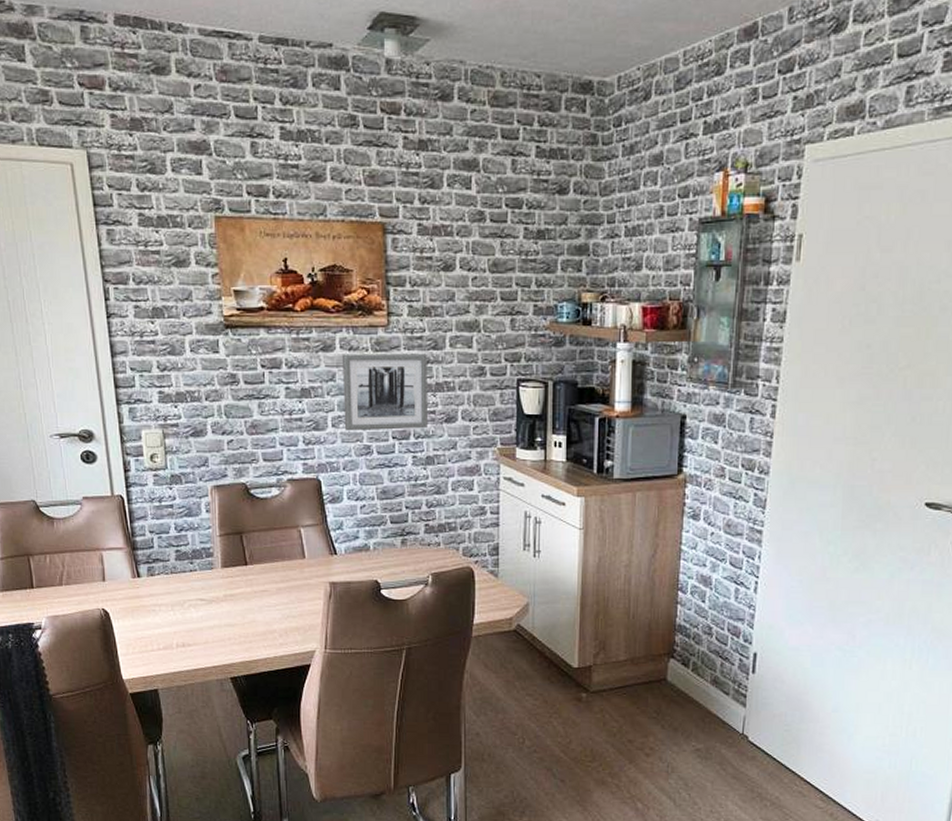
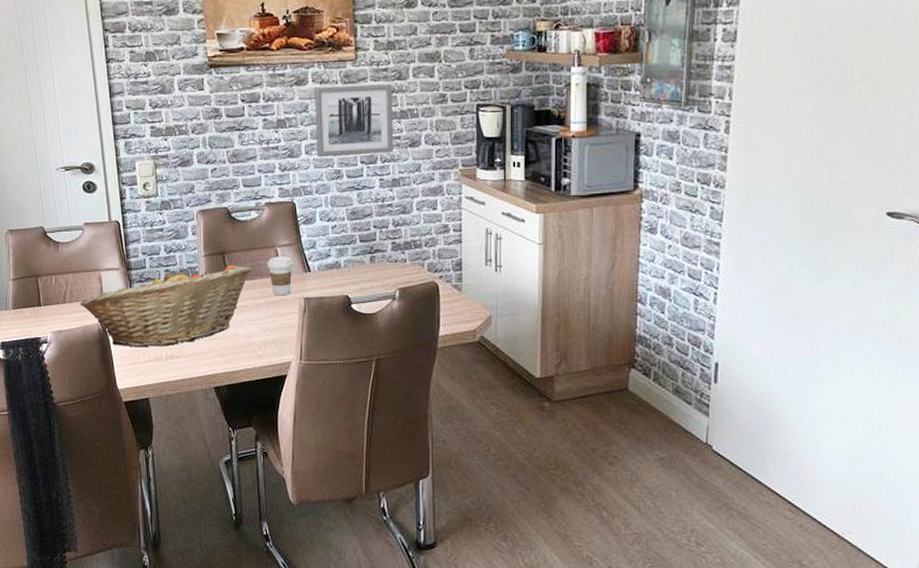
fruit basket: none [78,546,272,635] -> present [80,265,251,348]
coffee cup: none [289,537,319,580] -> present [267,256,294,296]

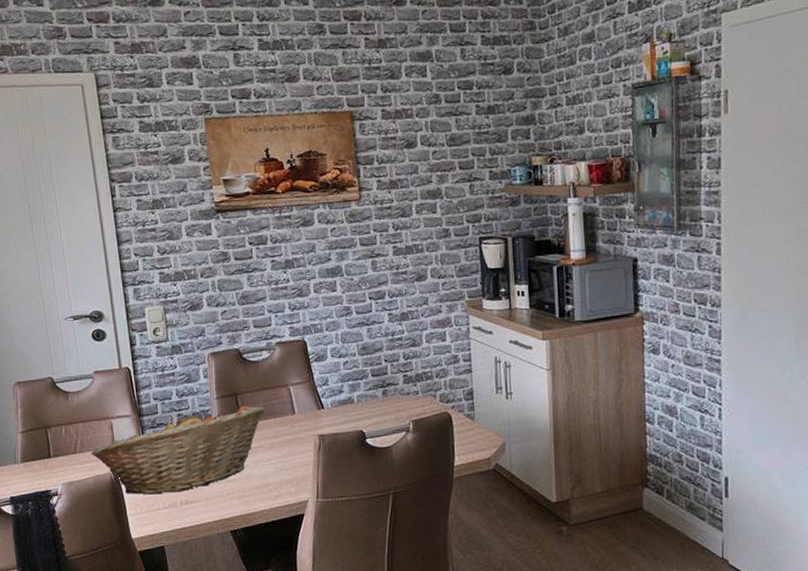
coffee cup: present [267,256,294,296] -> none [280,394,307,435]
wall art: present [315,84,393,158] -> none [321,221,401,296]

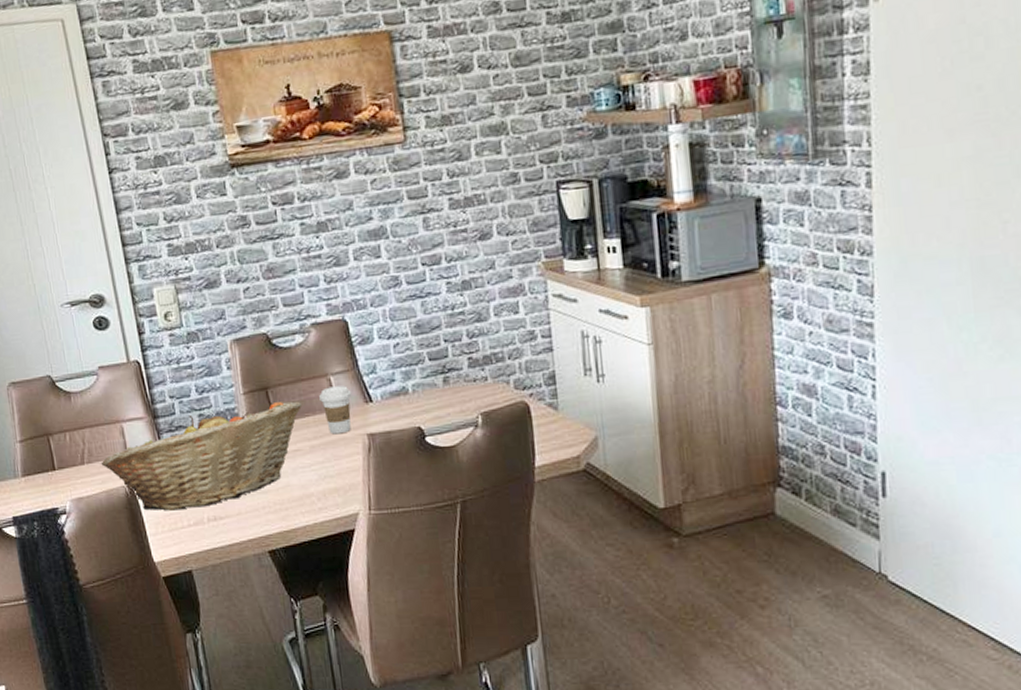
coffee cup: none [280,394,307,435] -> present [319,386,352,435]

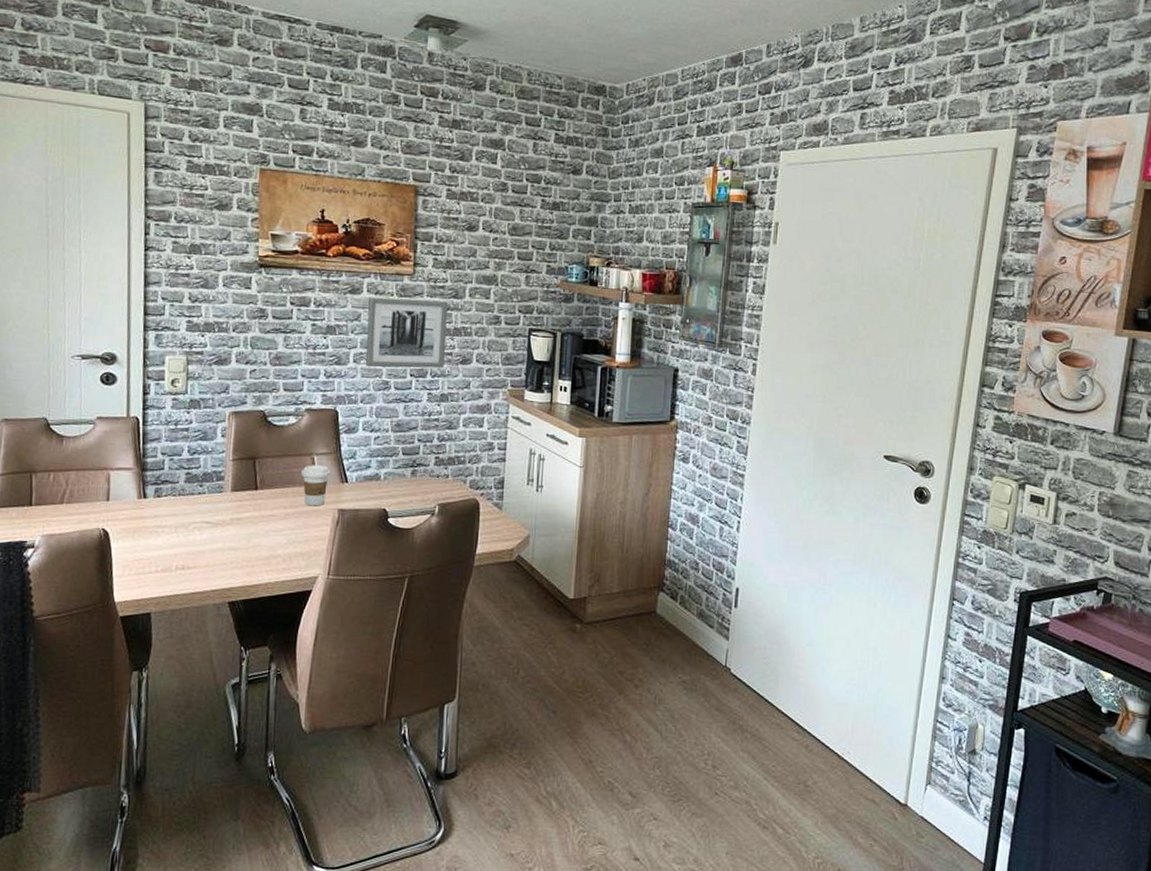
fruit basket: present [101,401,301,511] -> none [80,471,284,557]
wall art: none [359,166,460,263] -> present [365,297,448,369]

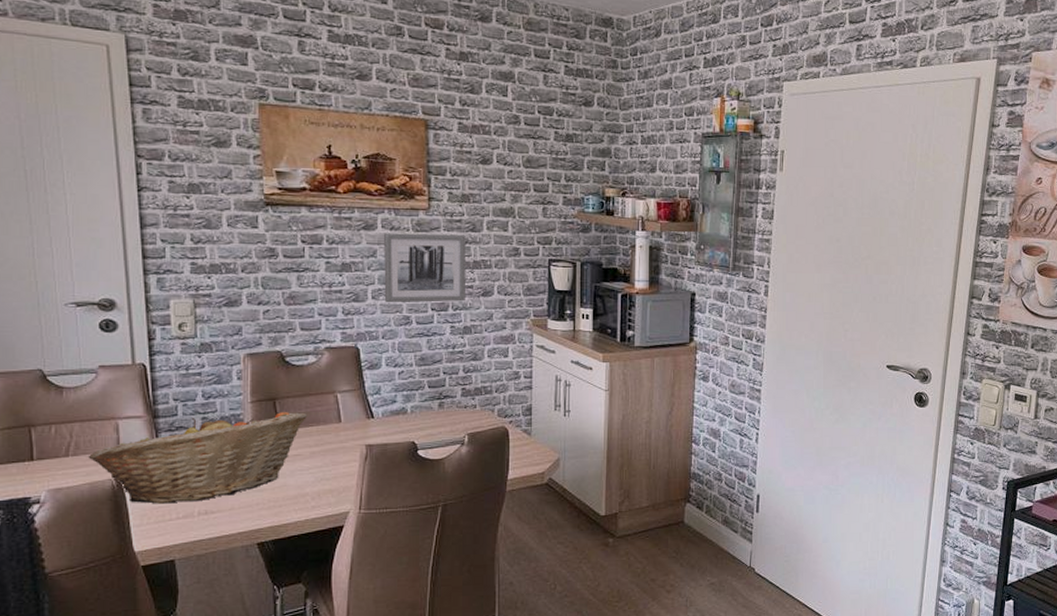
fruit basket: none [80,471,284,557] -> present [88,412,307,504]
coffee cup: present [301,465,331,506] -> none [325,402,356,443]

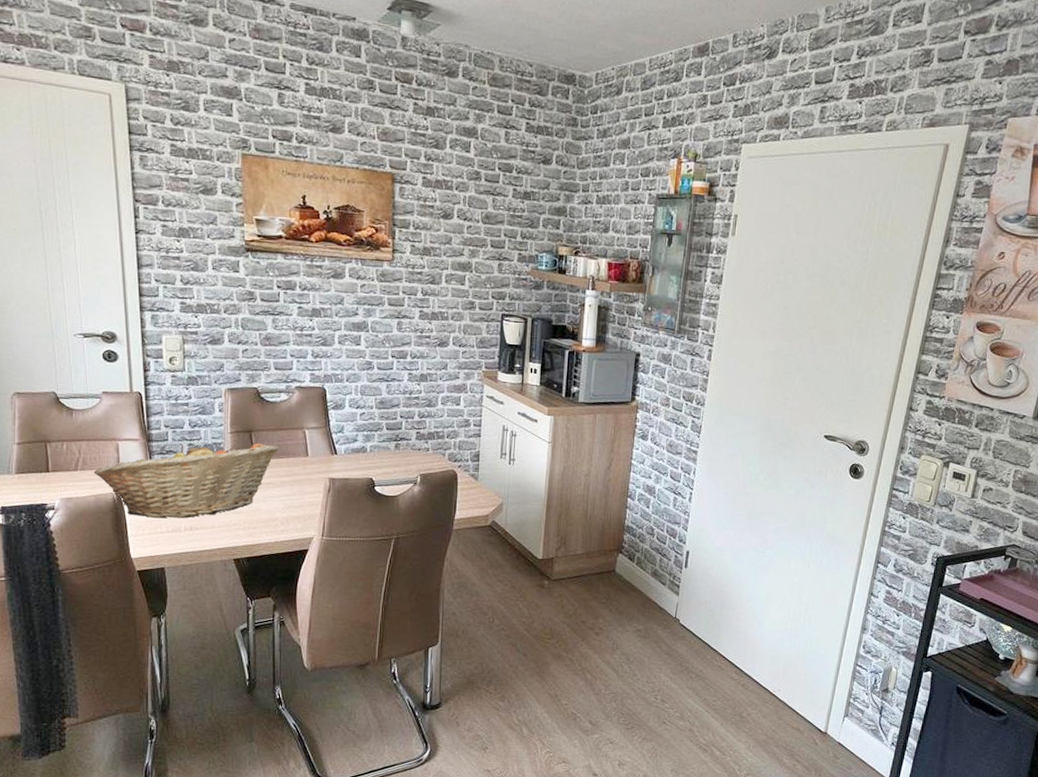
wall art: present [384,233,466,303] -> none [349,281,425,351]

